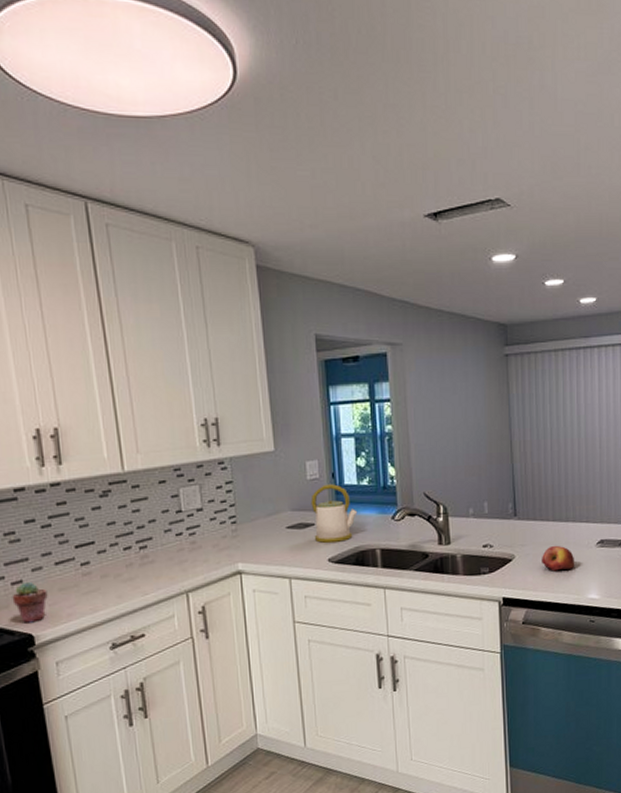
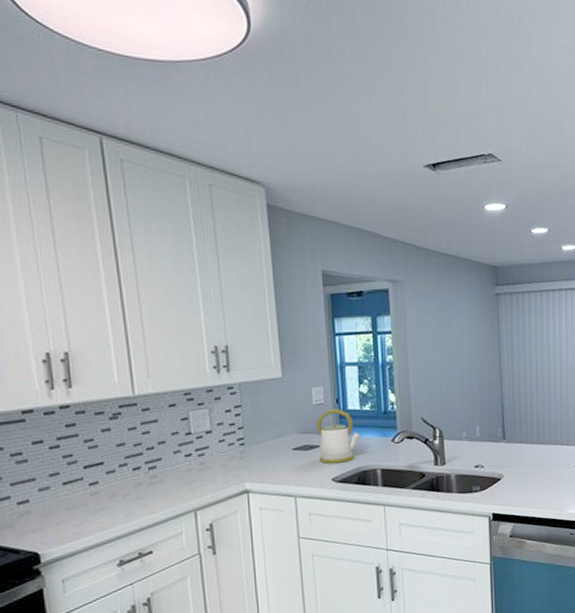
potted succulent: present [12,581,48,623] -> none [17,501,55,542]
apple: present [542,545,575,571] -> none [527,465,557,489]

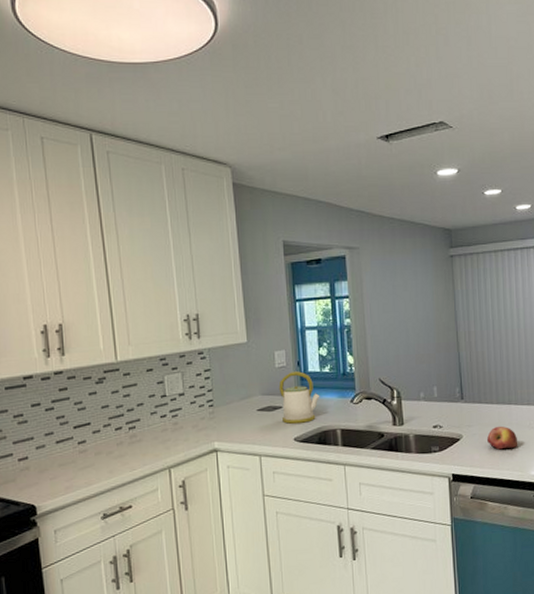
apple: none [527,465,557,489] -> present [487,426,518,450]

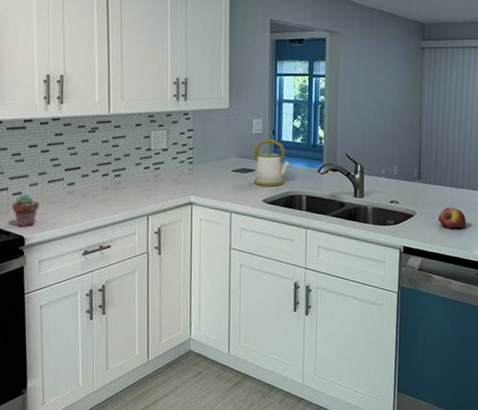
potted succulent: none [18,458,49,495] -> present [12,193,39,227]

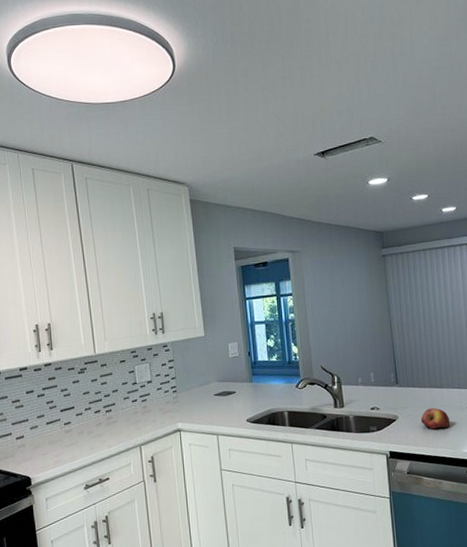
potted succulent: present [12,193,39,227] -> none [16,436,41,468]
kettle: present [253,139,291,187] -> none [232,361,269,407]

